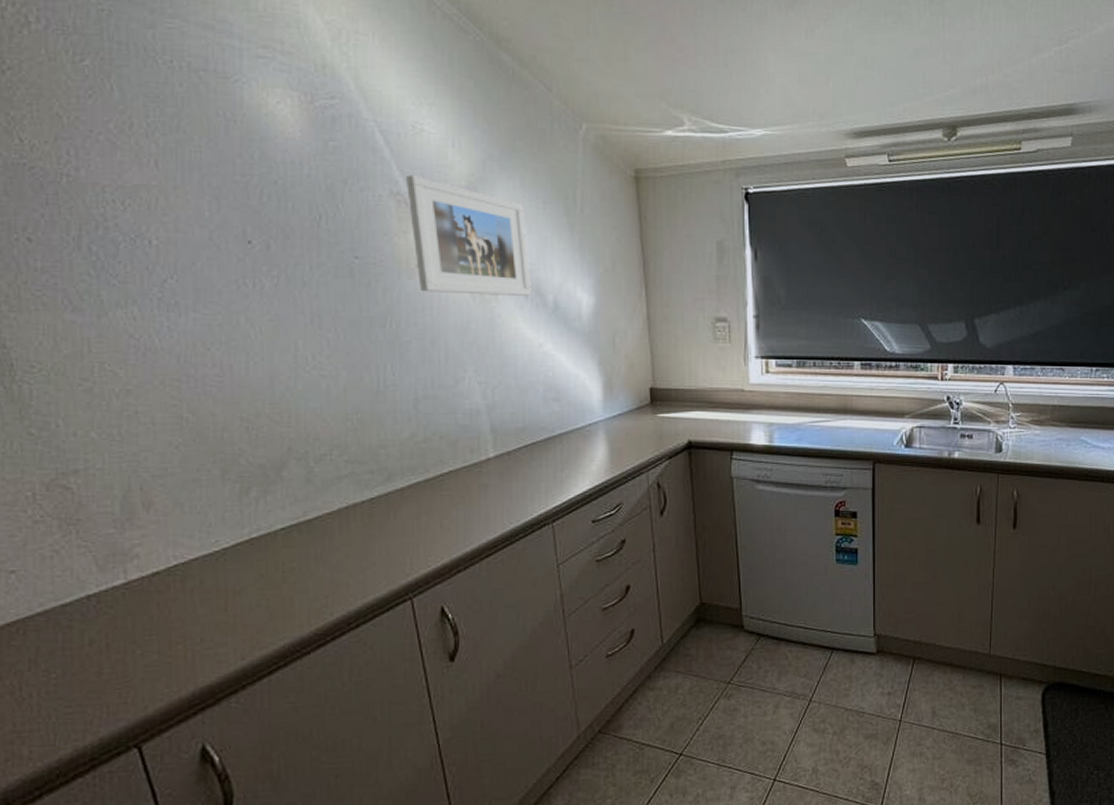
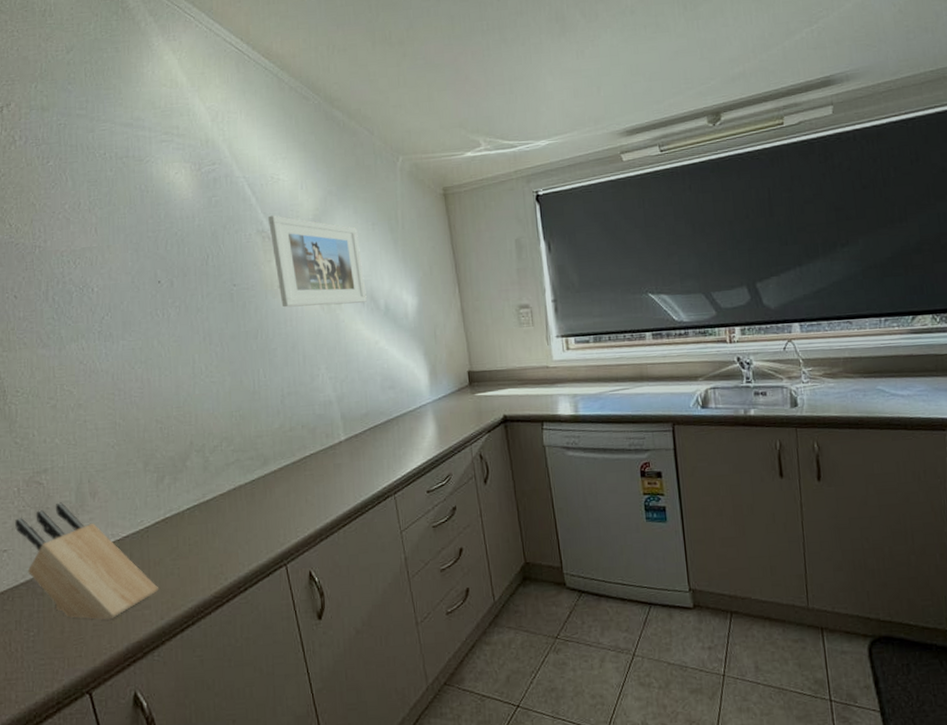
knife block: none [28,513,240,660] -> present [15,502,159,620]

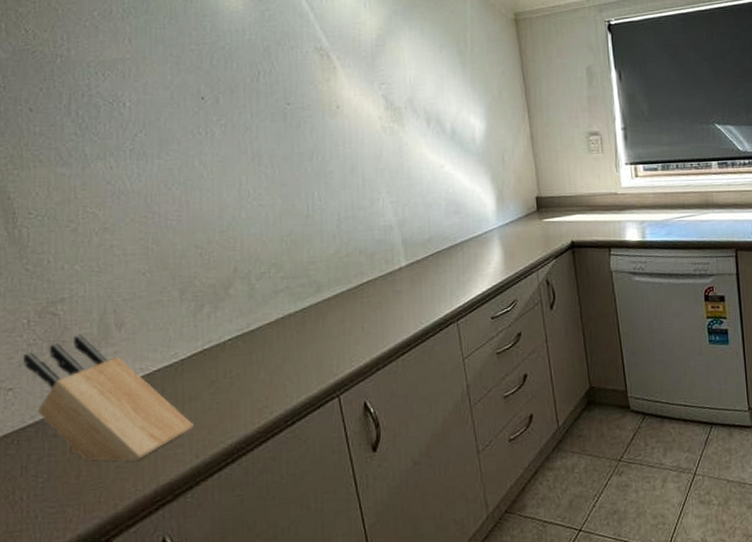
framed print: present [268,215,367,308] -> none [328,32,432,129]

